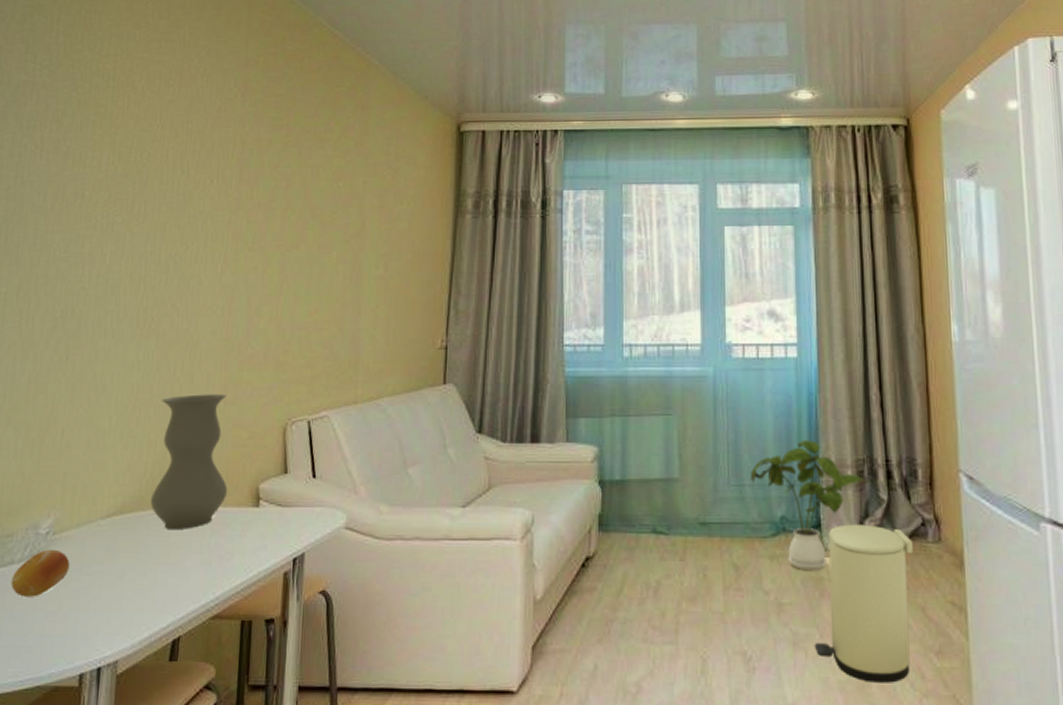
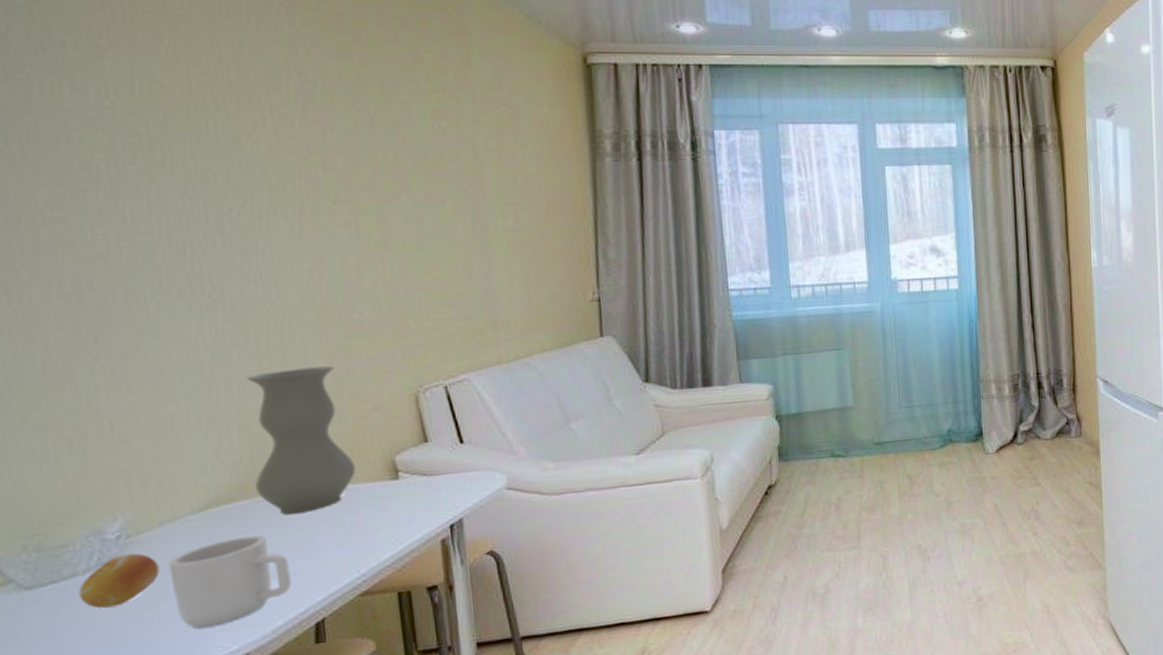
mug: none [74,546,163,628] -> present [168,535,292,628]
house plant: present [751,440,867,570] -> none [920,361,1021,472]
pedal bin: present [814,524,913,683] -> none [979,428,1059,554]

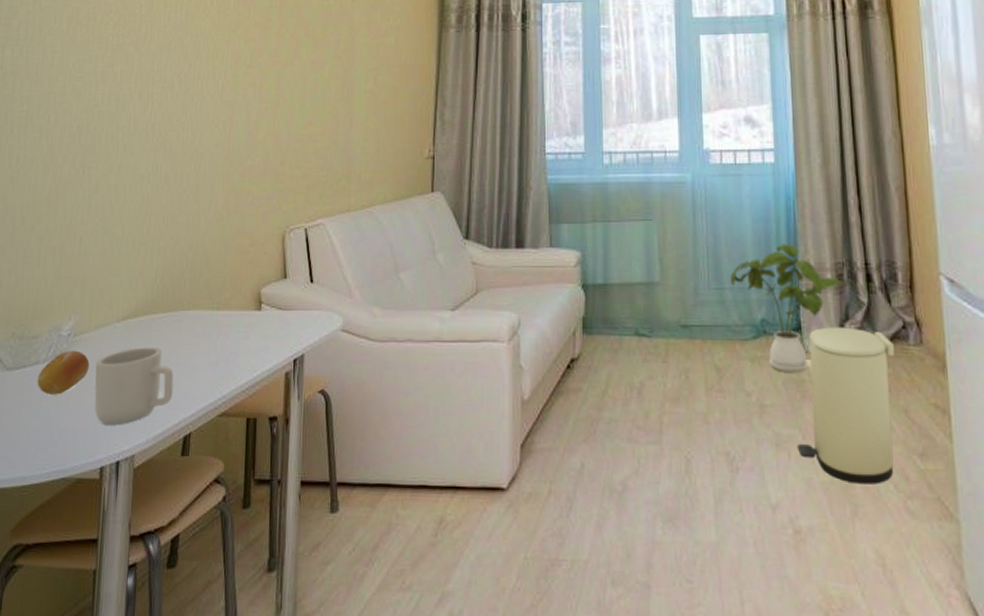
vase: present [246,366,356,515] -> none [162,204,232,331]
house plant: none [920,361,1021,472] -> present [731,244,847,372]
pedal bin: none [979,428,1059,554] -> present [797,327,894,485]

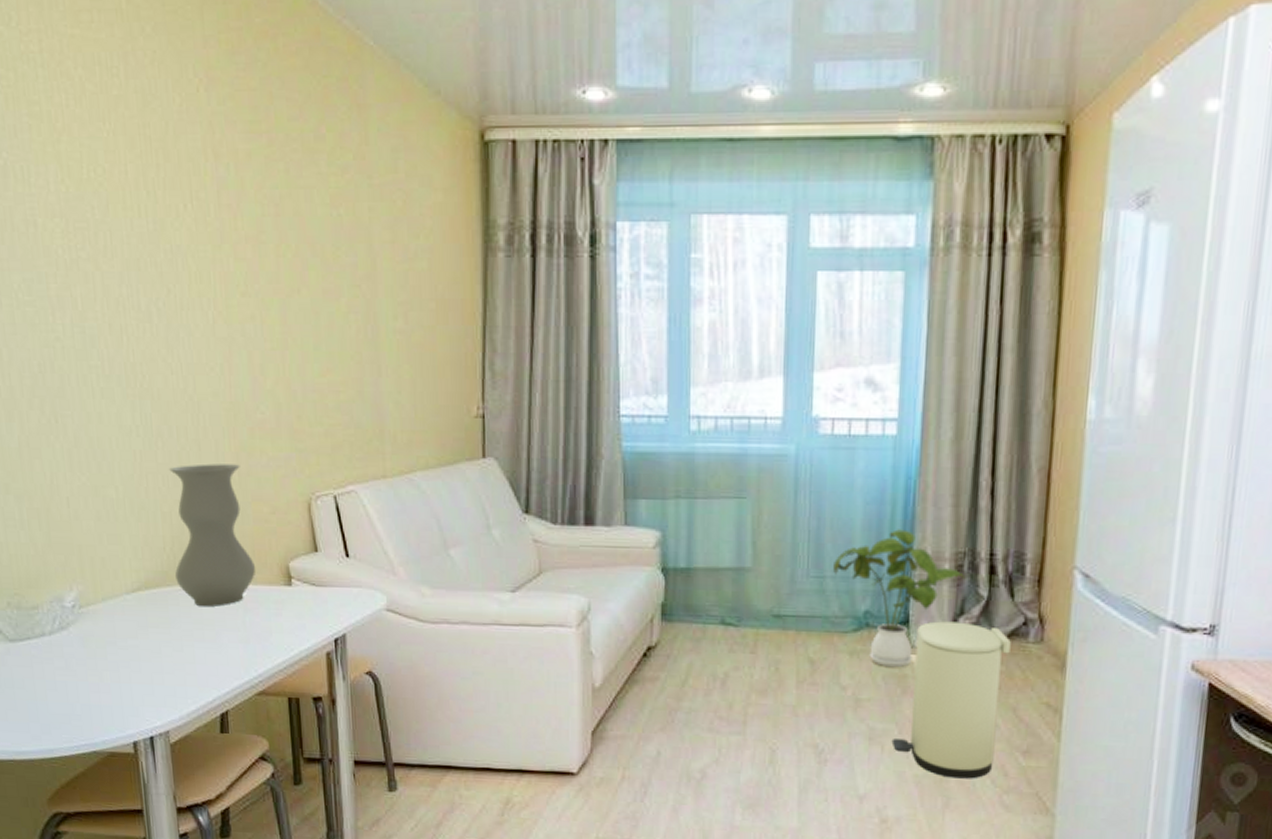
fruit: present [37,350,90,395] -> none [46,622,103,669]
mug: present [94,347,174,424] -> none [109,621,203,700]
vase: none [162,204,232,331] -> present [169,463,256,607]

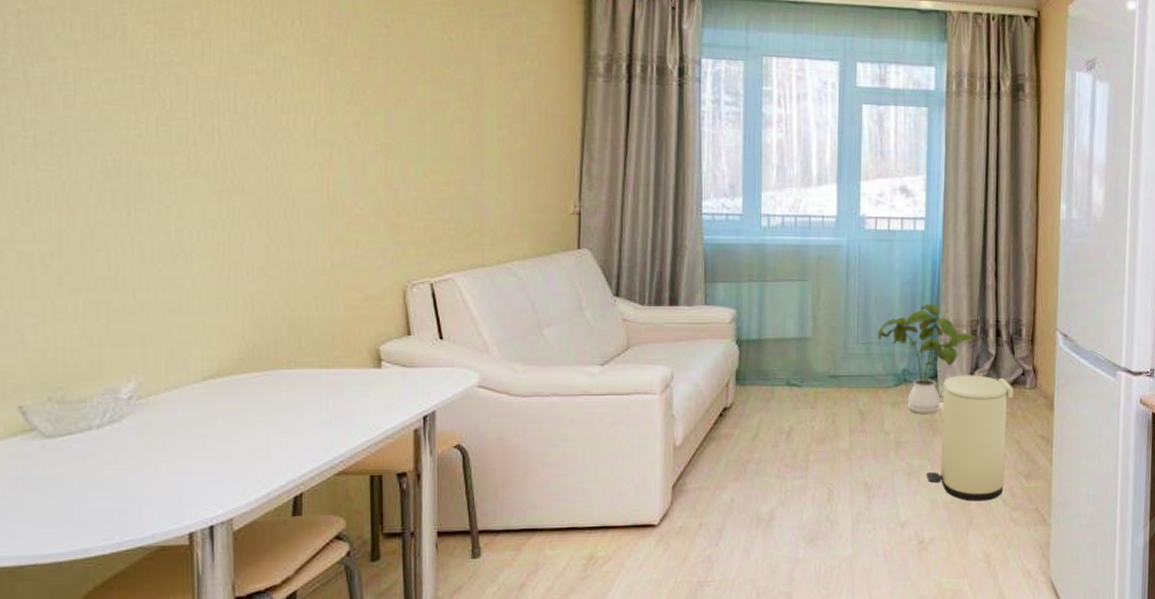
vase: present [169,463,256,607] -> none [254,255,344,391]

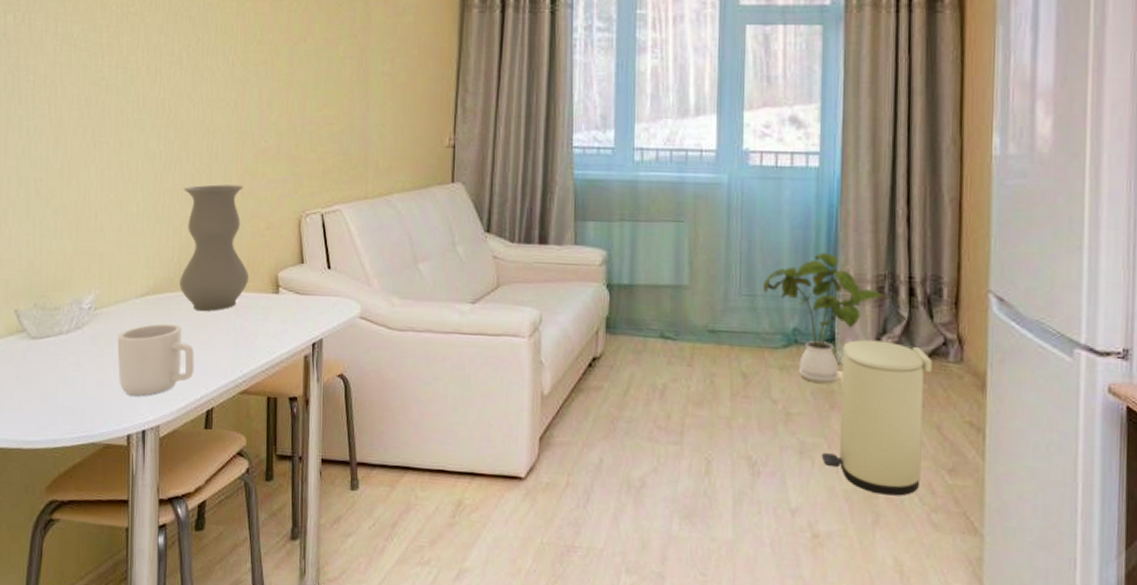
mug: none [171,408,276,489] -> present [117,323,194,396]
vase: none [254,255,344,391] -> present [180,184,249,311]

